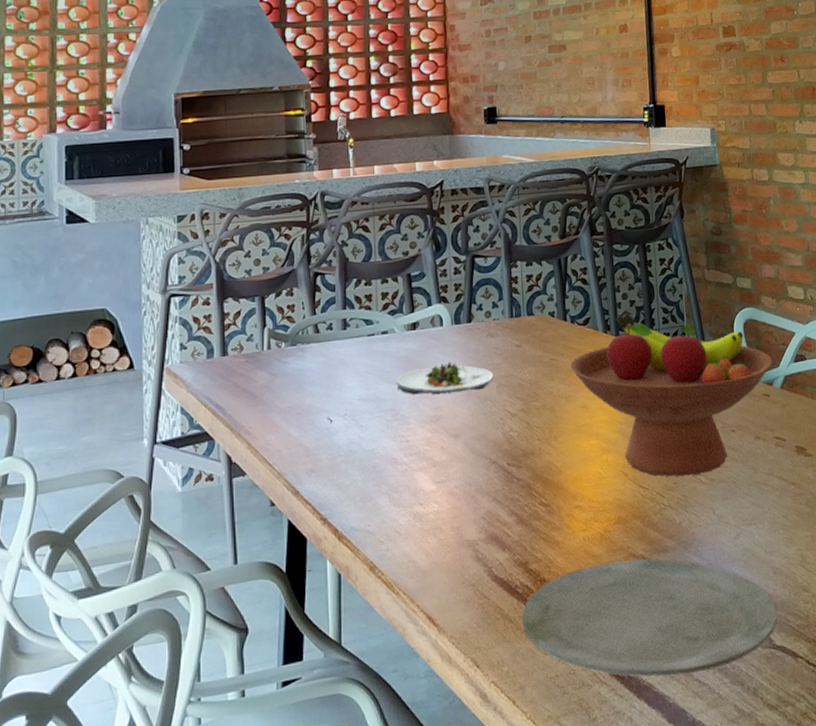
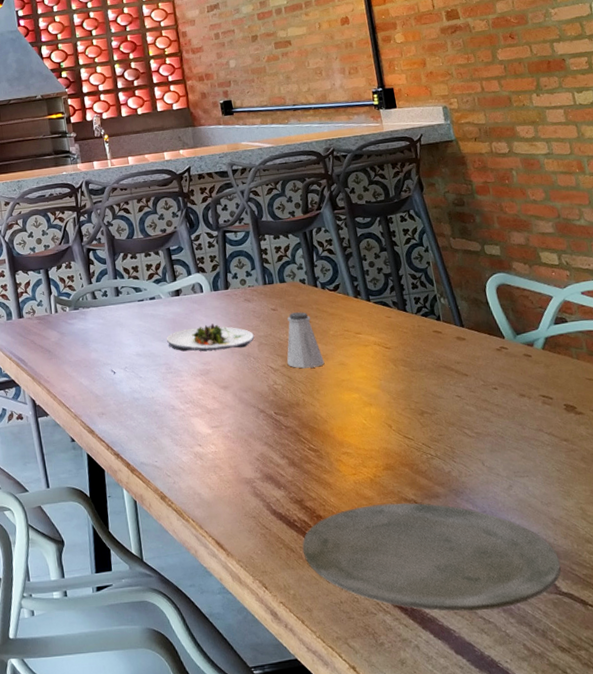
saltshaker: none [526,348,566,413] -> present [286,312,325,369]
fruit bowl: present [570,312,772,477] -> none [325,279,531,430]

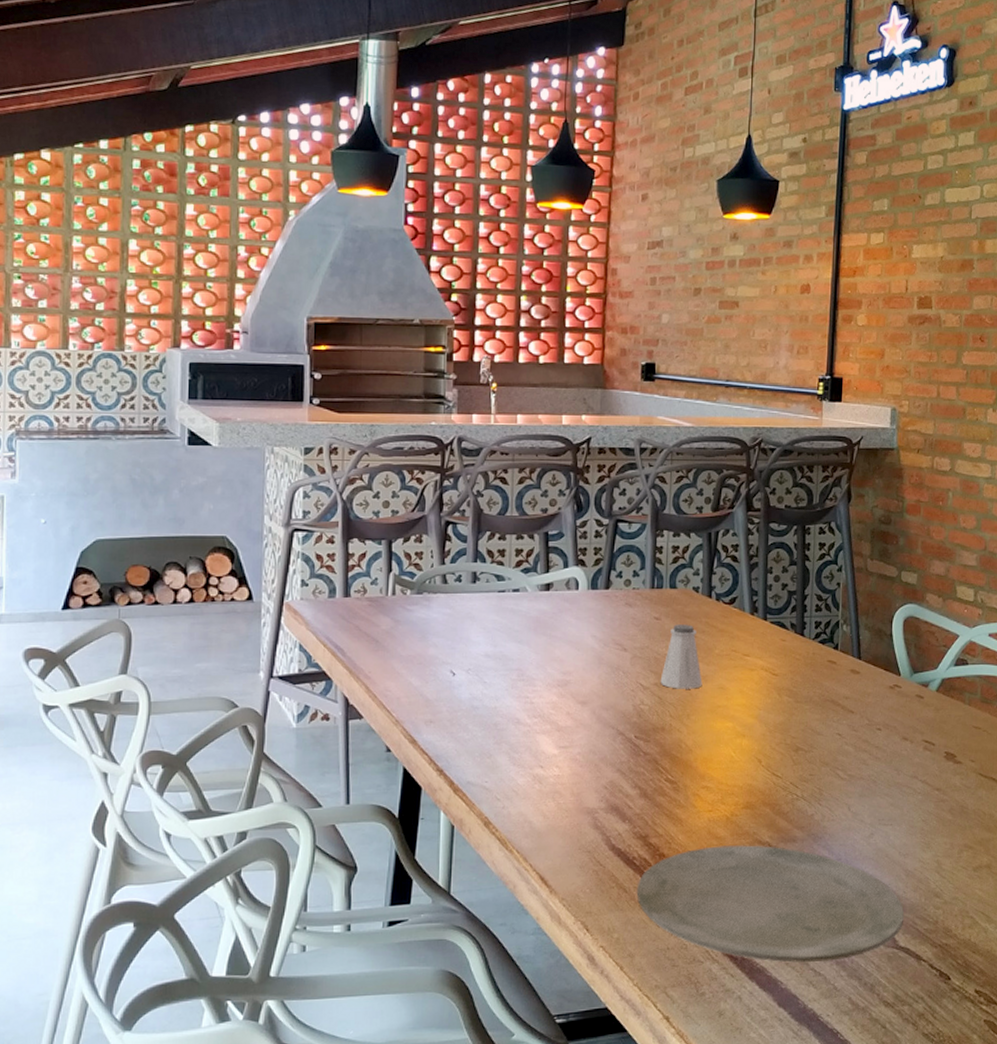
salad plate: present [166,323,254,352] -> none [524,627,628,659]

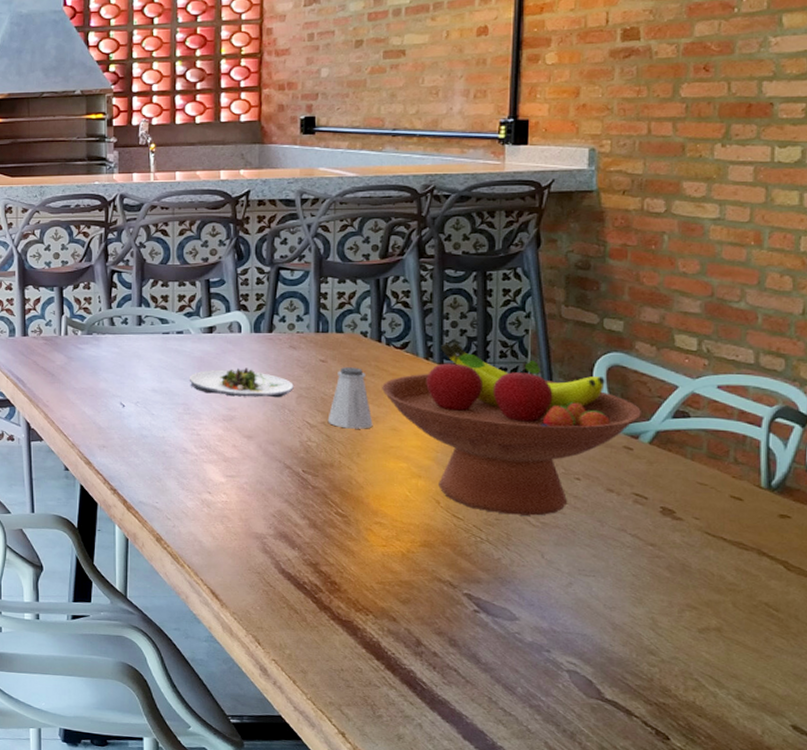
salad plate: none [524,627,628,659] -> present [189,367,294,398]
plate: present [636,845,904,963] -> none [308,579,610,704]
fruit bowl: none [711,596,930,769] -> present [382,341,641,516]

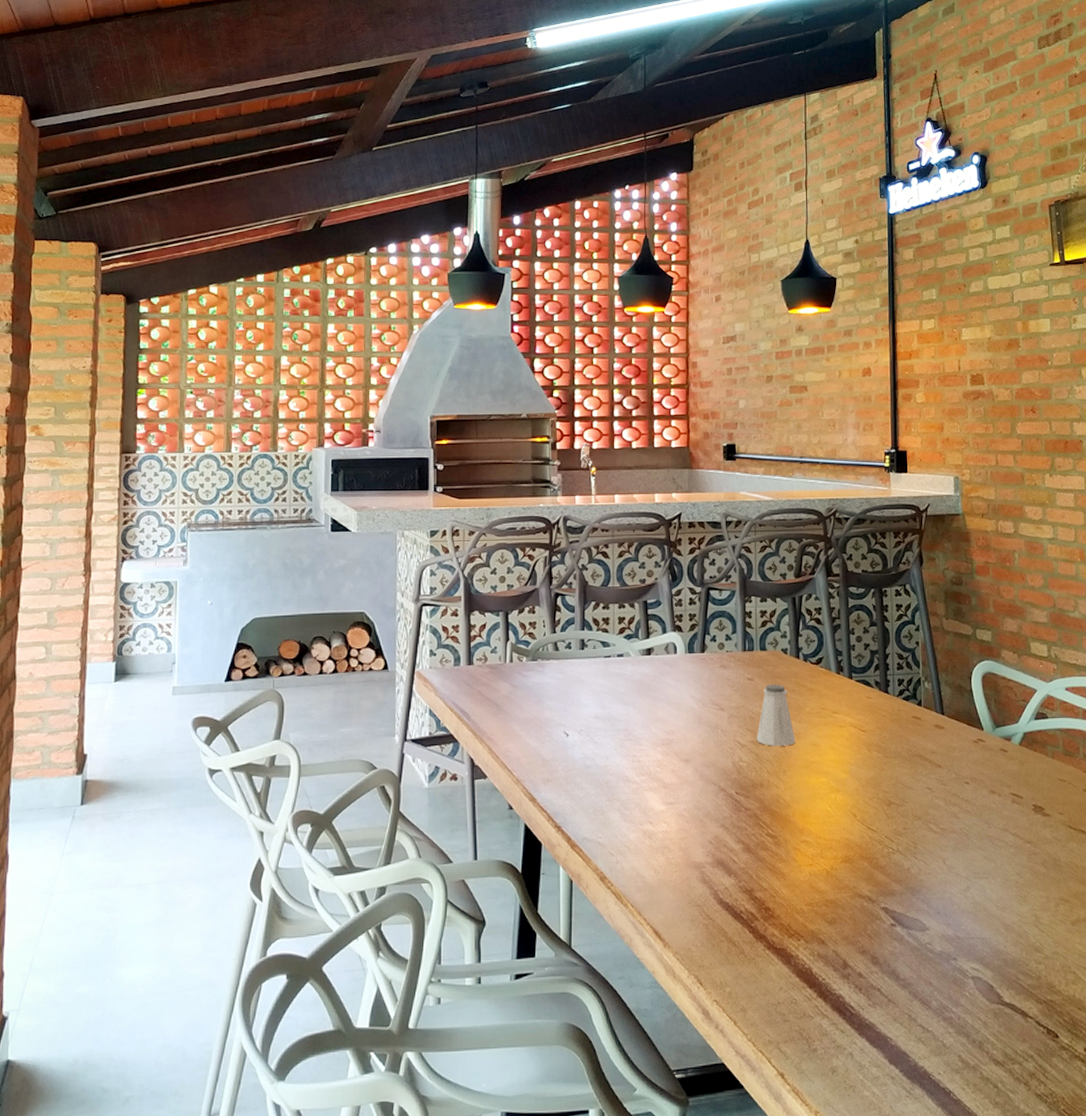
salad plate: present [189,367,294,398] -> none [629,689,725,720]
fruit bowl: present [382,341,641,516] -> none [802,655,1011,823]

